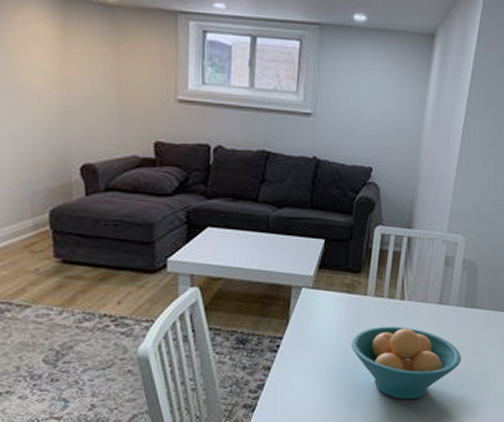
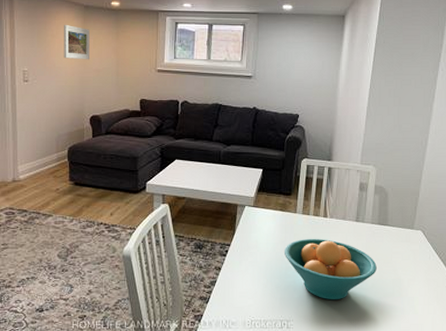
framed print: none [31,23,75,81] -> present [64,24,90,60]

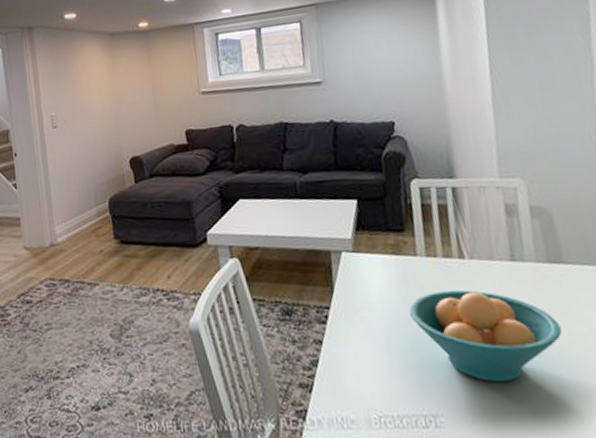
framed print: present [64,24,90,60] -> none [89,57,121,96]

